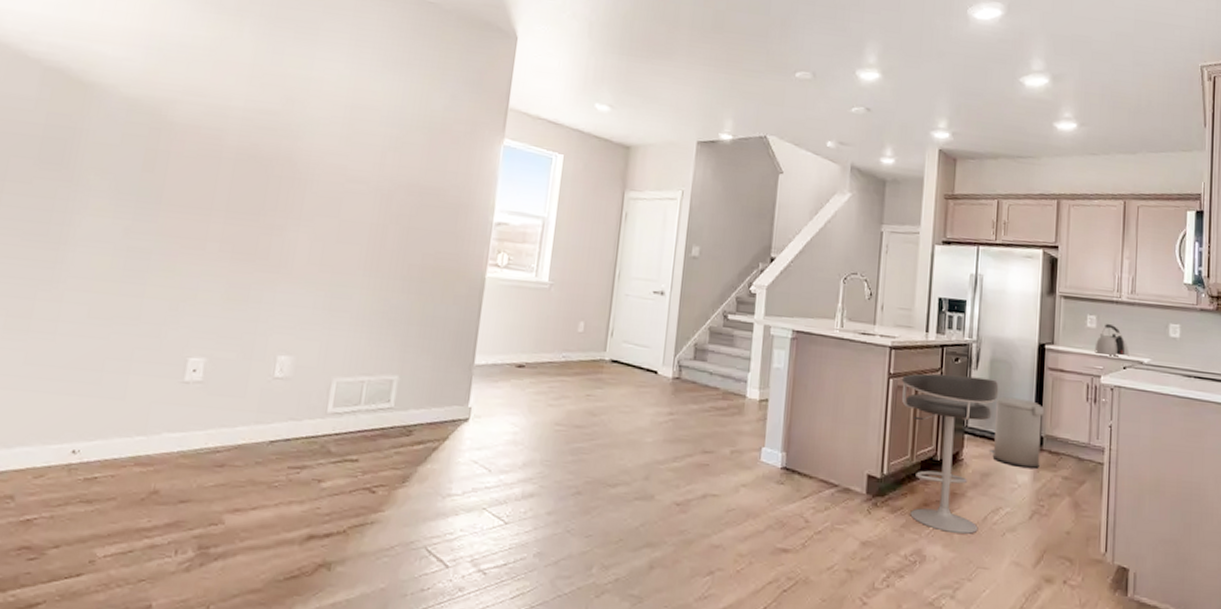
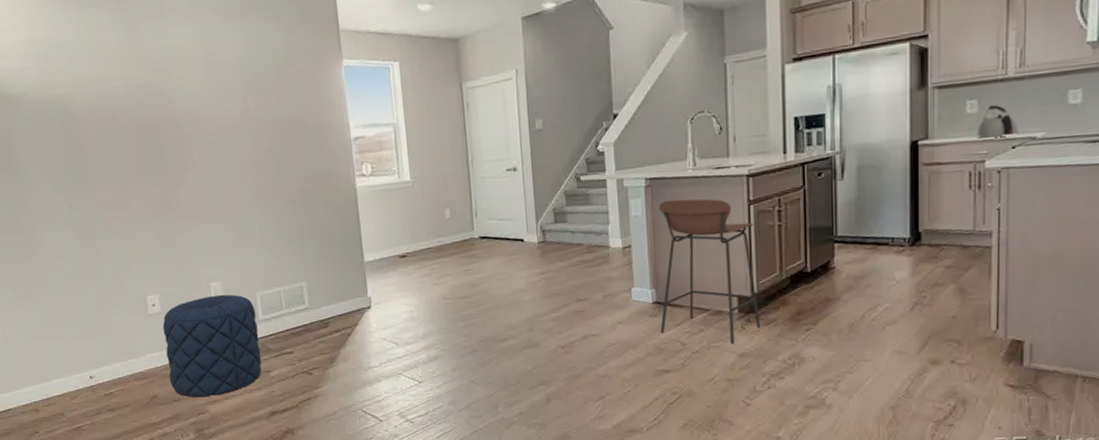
pouf: none [183,371,326,503] -> present [162,294,262,398]
bar stool: none [785,357,891,529] -> present [658,198,761,344]
bar stool: present [901,373,999,534] -> none [763,186,869,334]
pedal bin: present [988,396,1044,469] -> none [861,199,920,265]

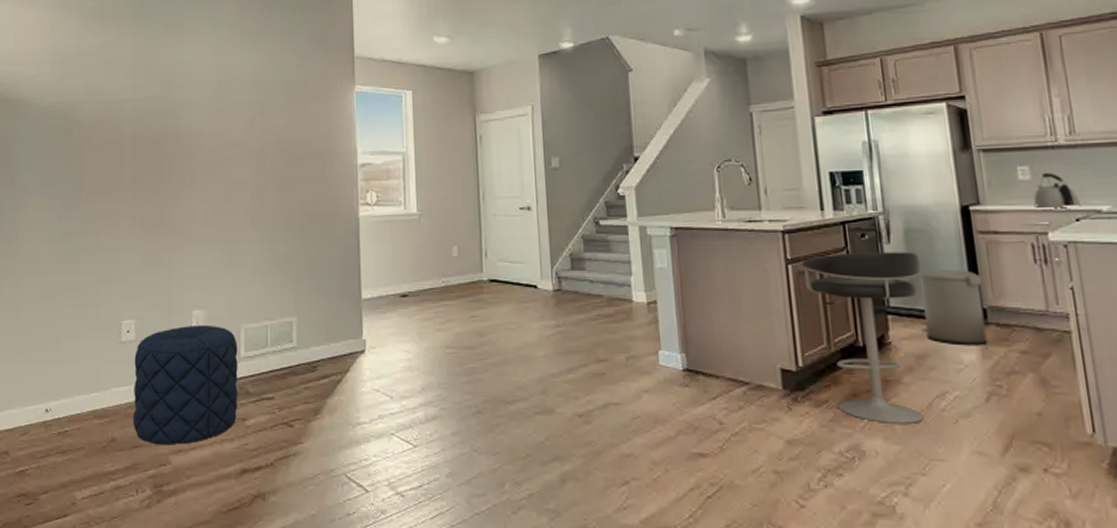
bar stool: present [658,198,761,344] -> none [686,252,811,427]
bar stool: none [763,186,869,334] -> present [802,251,924,424]
pedal bin: none [861,199,920,265] -> present [918,268,988,346]

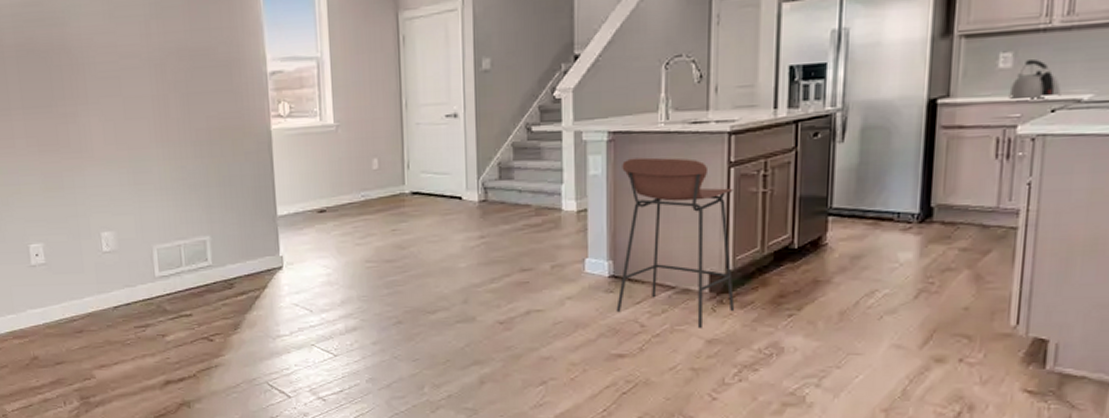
pouf: present [132,324,238,445] -> none [46,246,157,361]
bar stool: none [686,252,811,427] -> present [616,157,735,328]
bar stool: present [802,251,924,424] -> none [746,150,873,322]
pedal bin: present [918,268,988,346] -> none [860,167,935,245]

